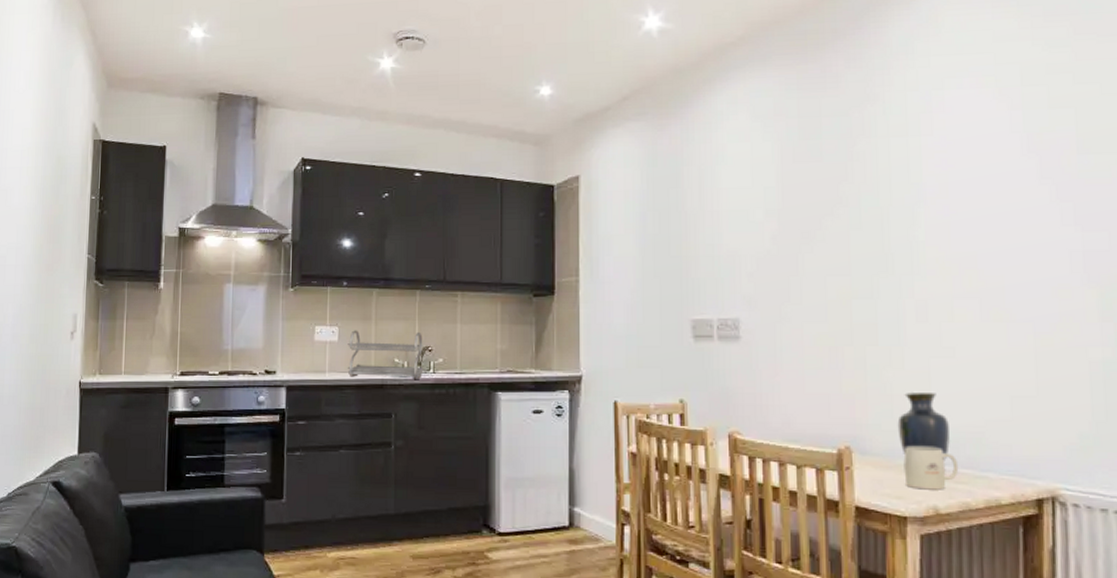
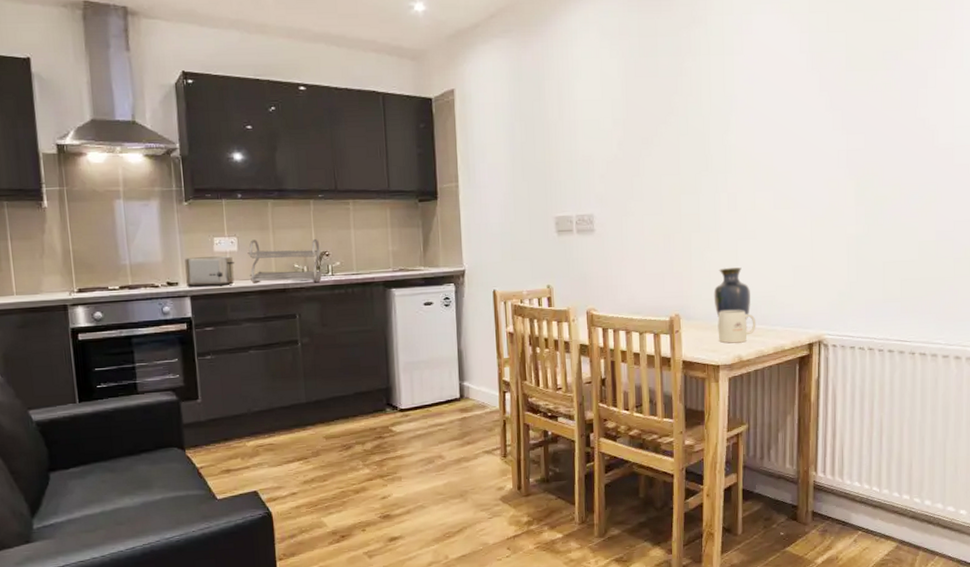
toaster: none [284,345,333,378] -> present [185,256,234,288]

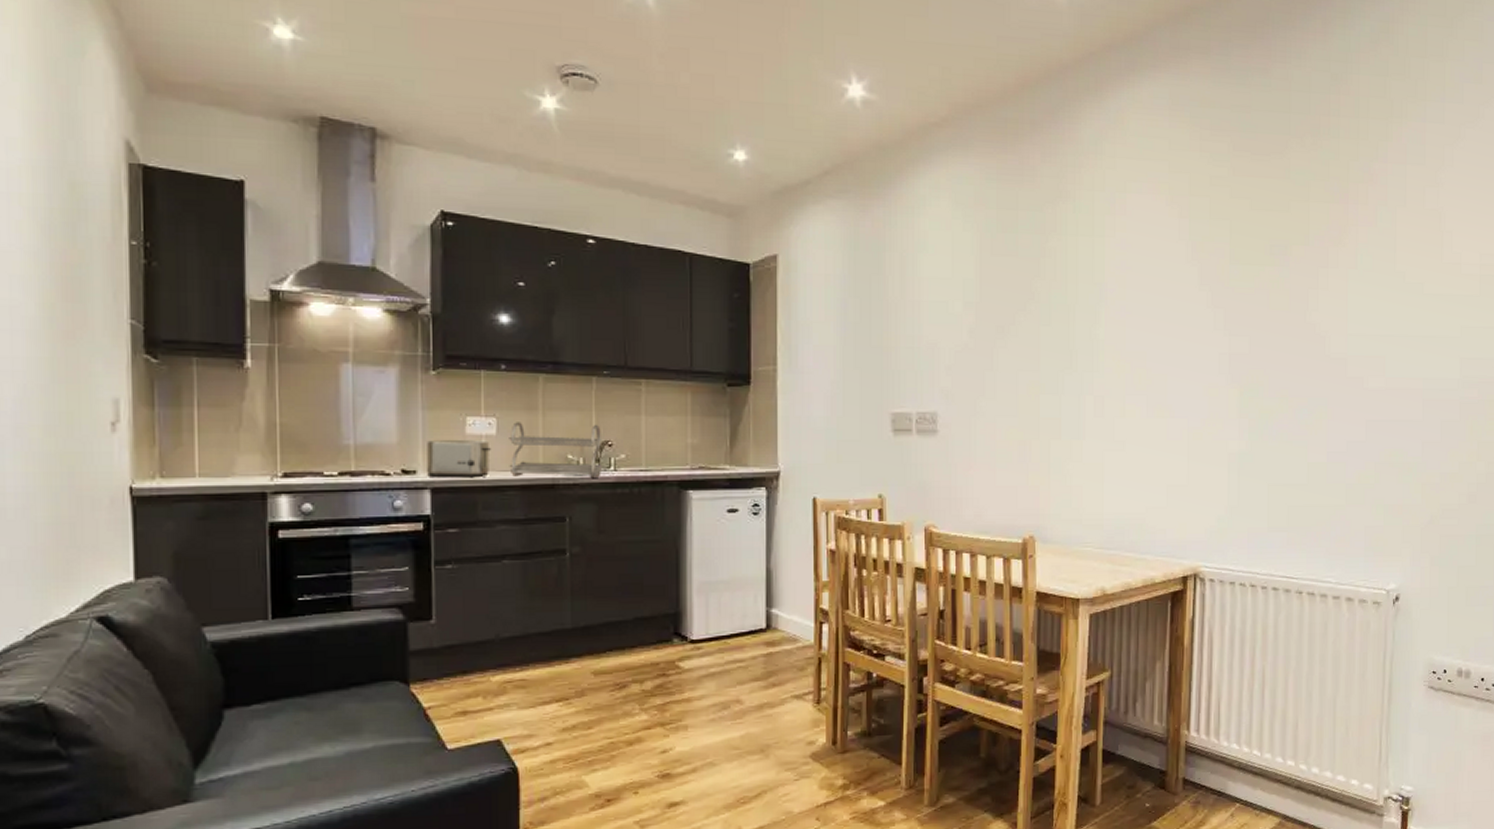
vase: present [713,267,750,320] -> none [1074,482,1117,546]
mug: present [717,309,756,344] -> none [1078,533,1123,573]

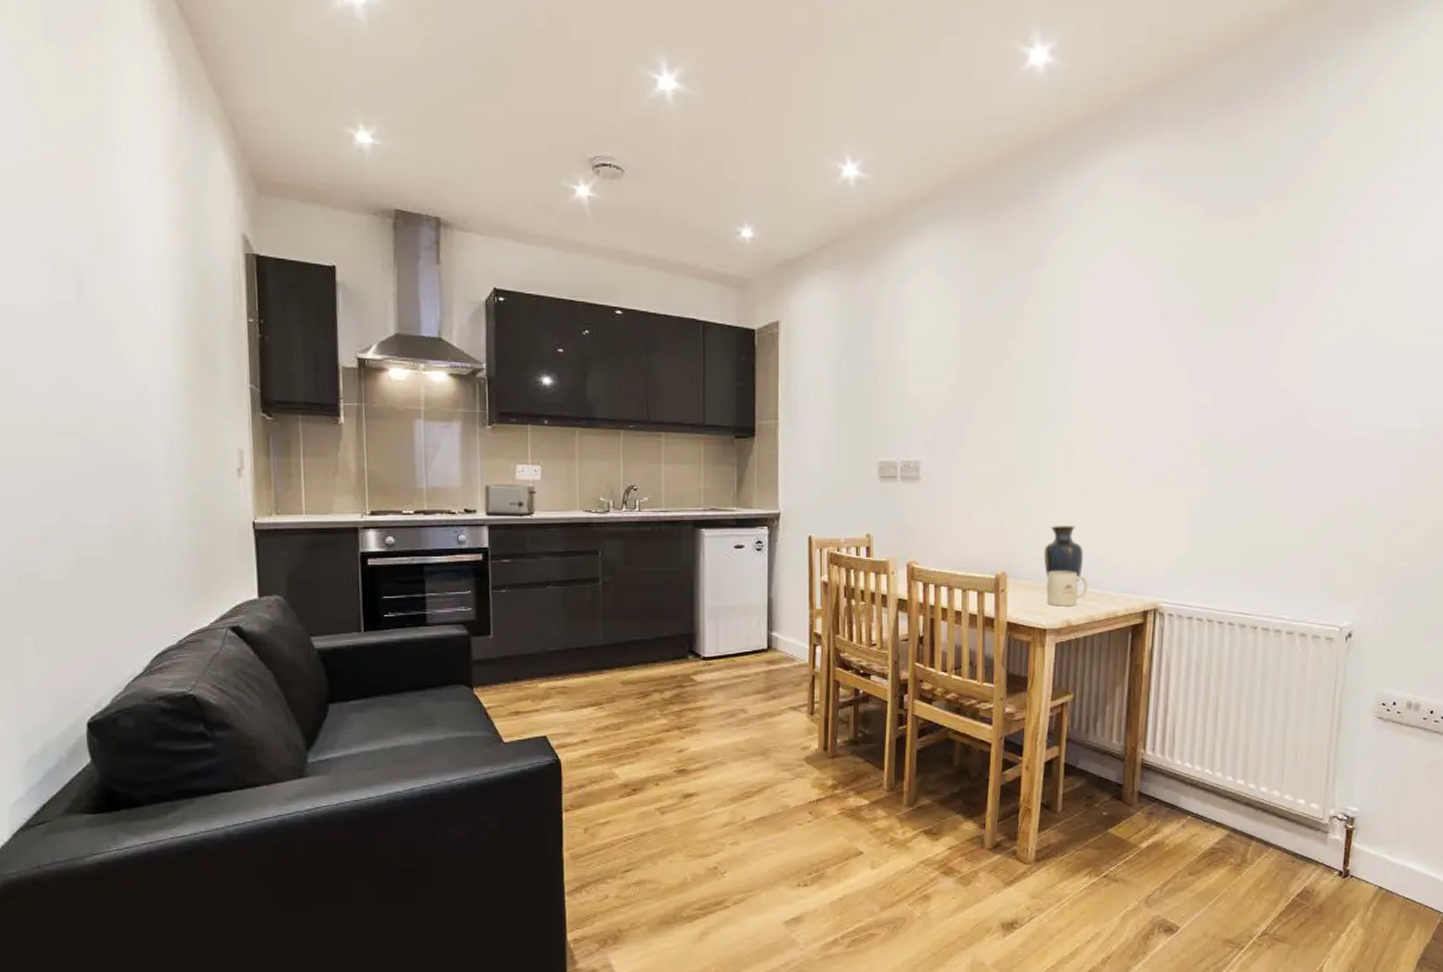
dish rack: present [509,422,603,479] -> none [551,469,629,518]
vase: none [1074,482,1117,546] -> present [1043,525,1083,583]
mug: none [1078,533,1123,573] -> present [1046,570,1088,606]

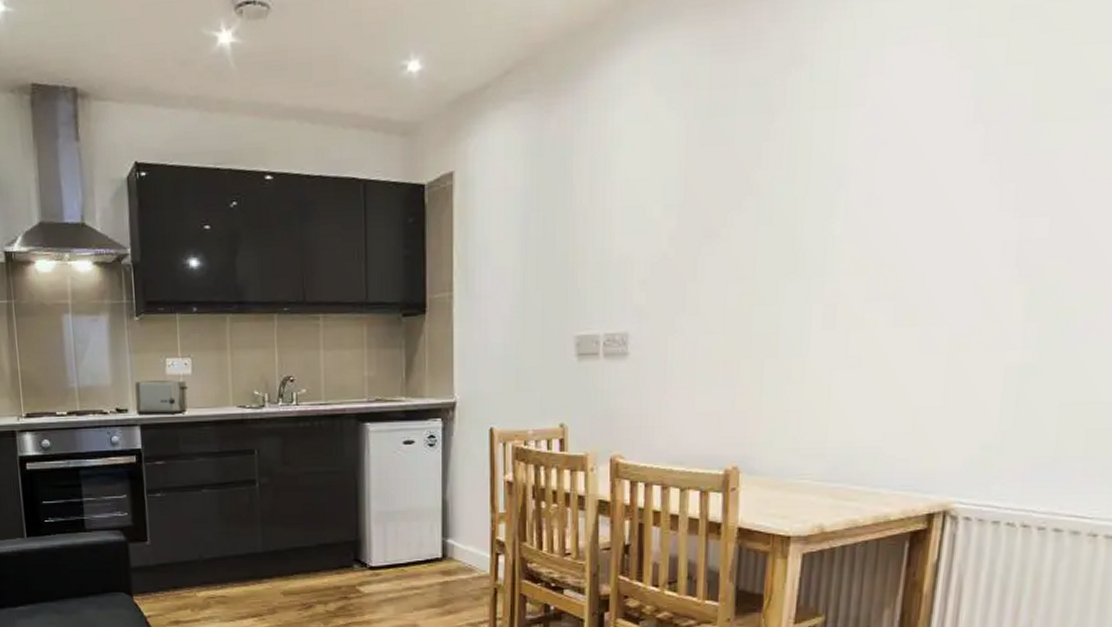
vase: present [1043,525,1083,583] -> none [789,406,845,478]
mug: present [1046,570,1088,606] -> none [792,463,851,508]

